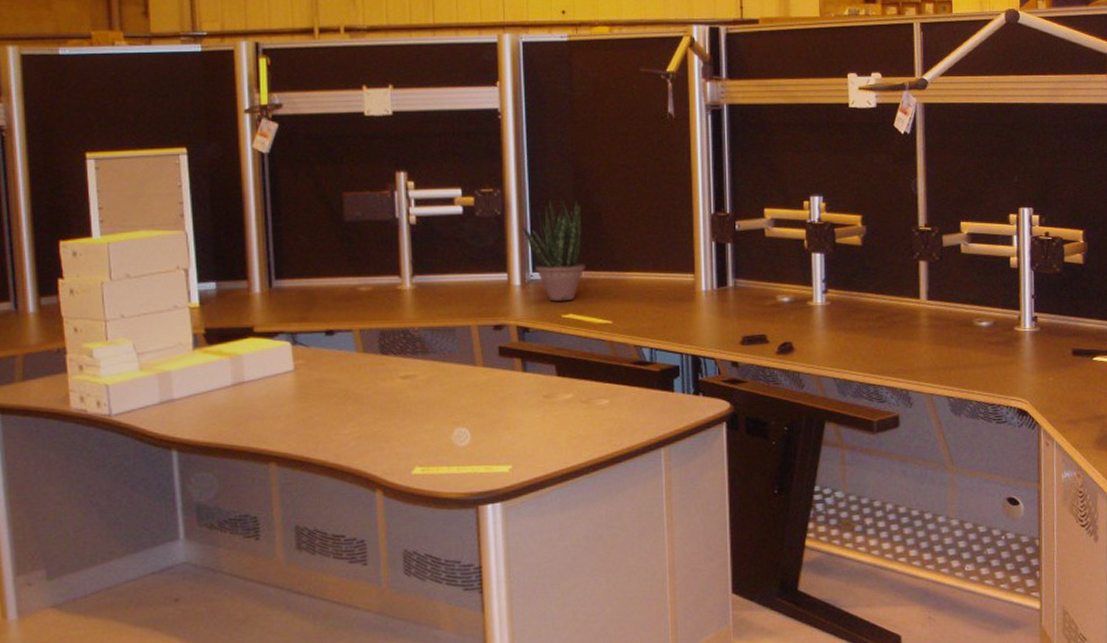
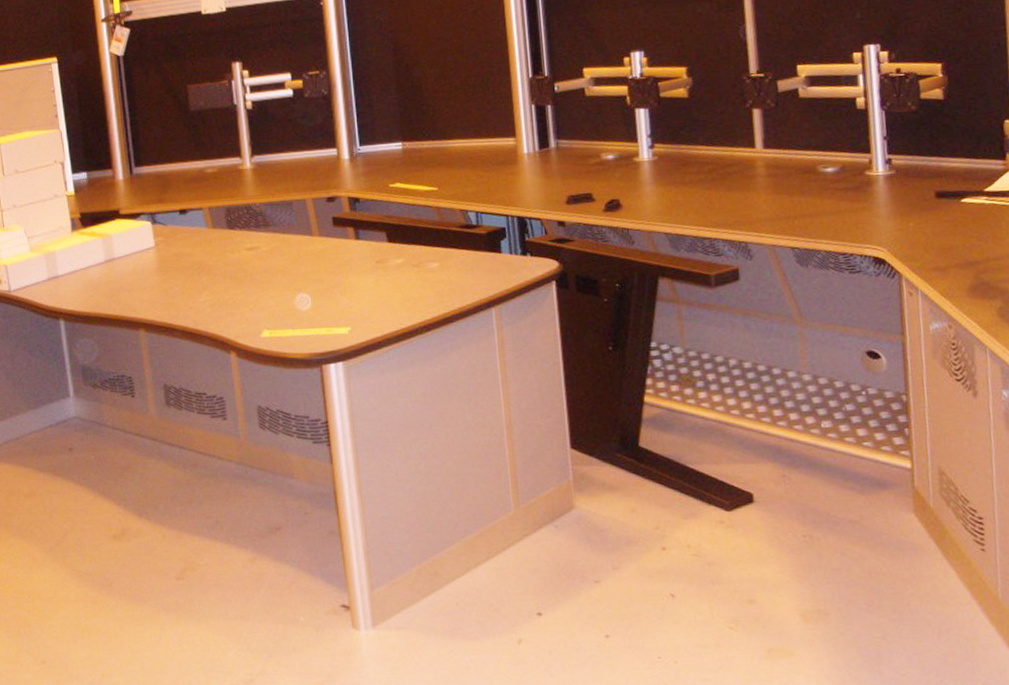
potted plant: present [522,199,585,302] -> none [348,75,409,173]

